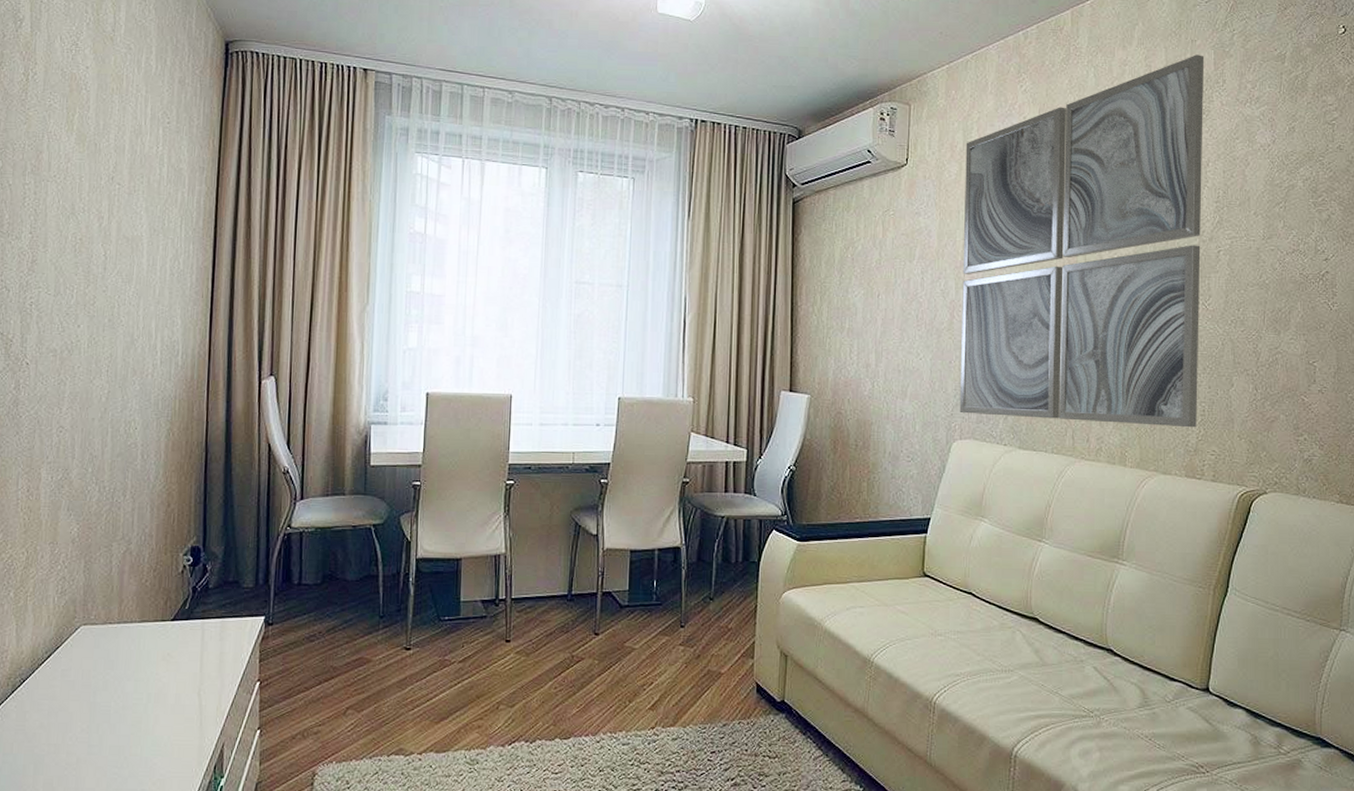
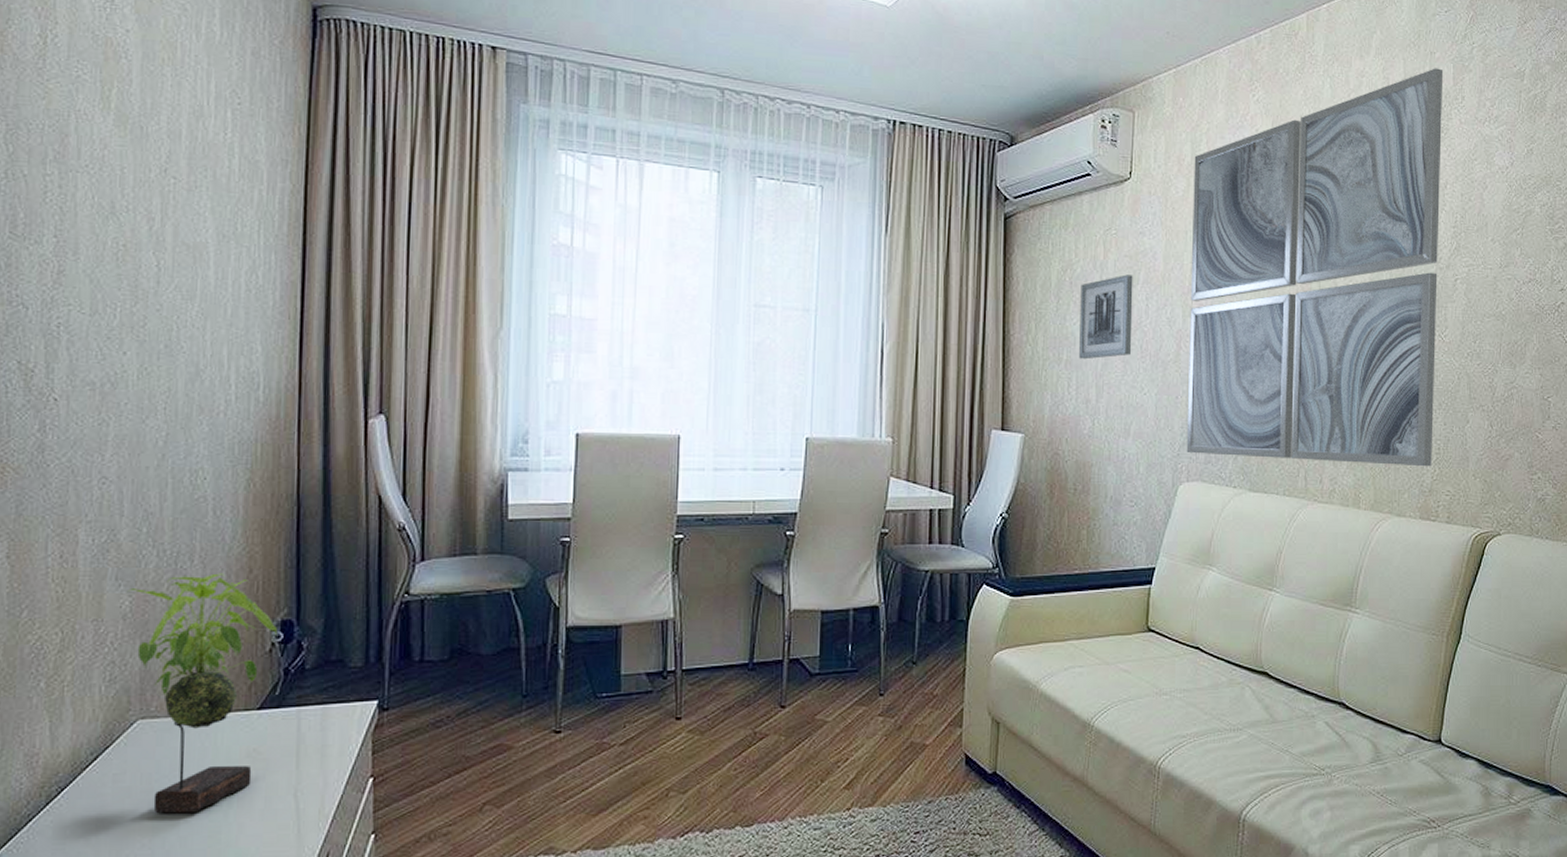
plant: none [75,506,188,705] -> present [126,573,277,814]
wall art: none [860,251,910,328] -> present [1079,274,1133,360]

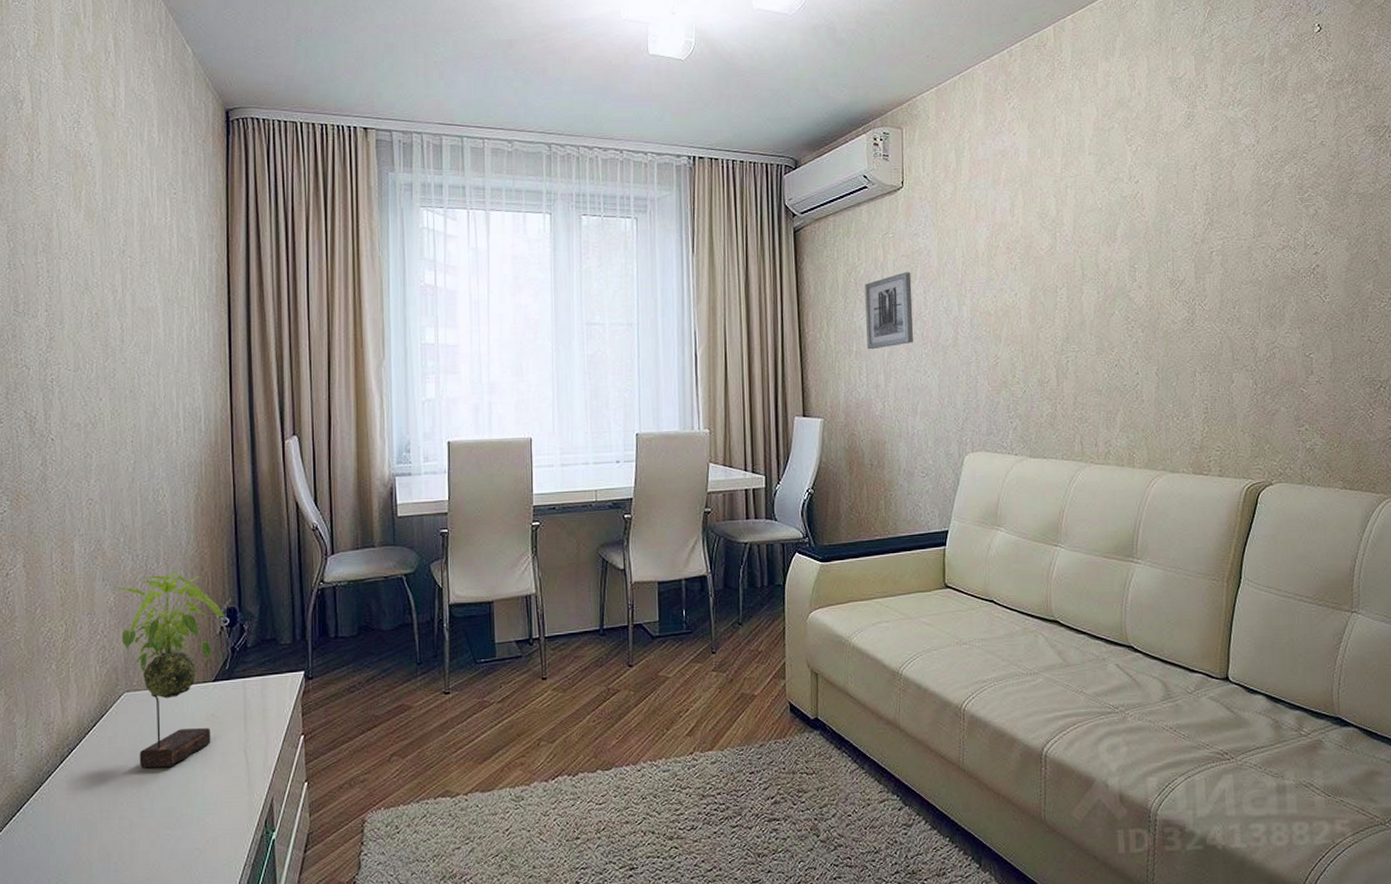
wall art: present [1186,68,1444,467] -> none [959,61,1201,427]

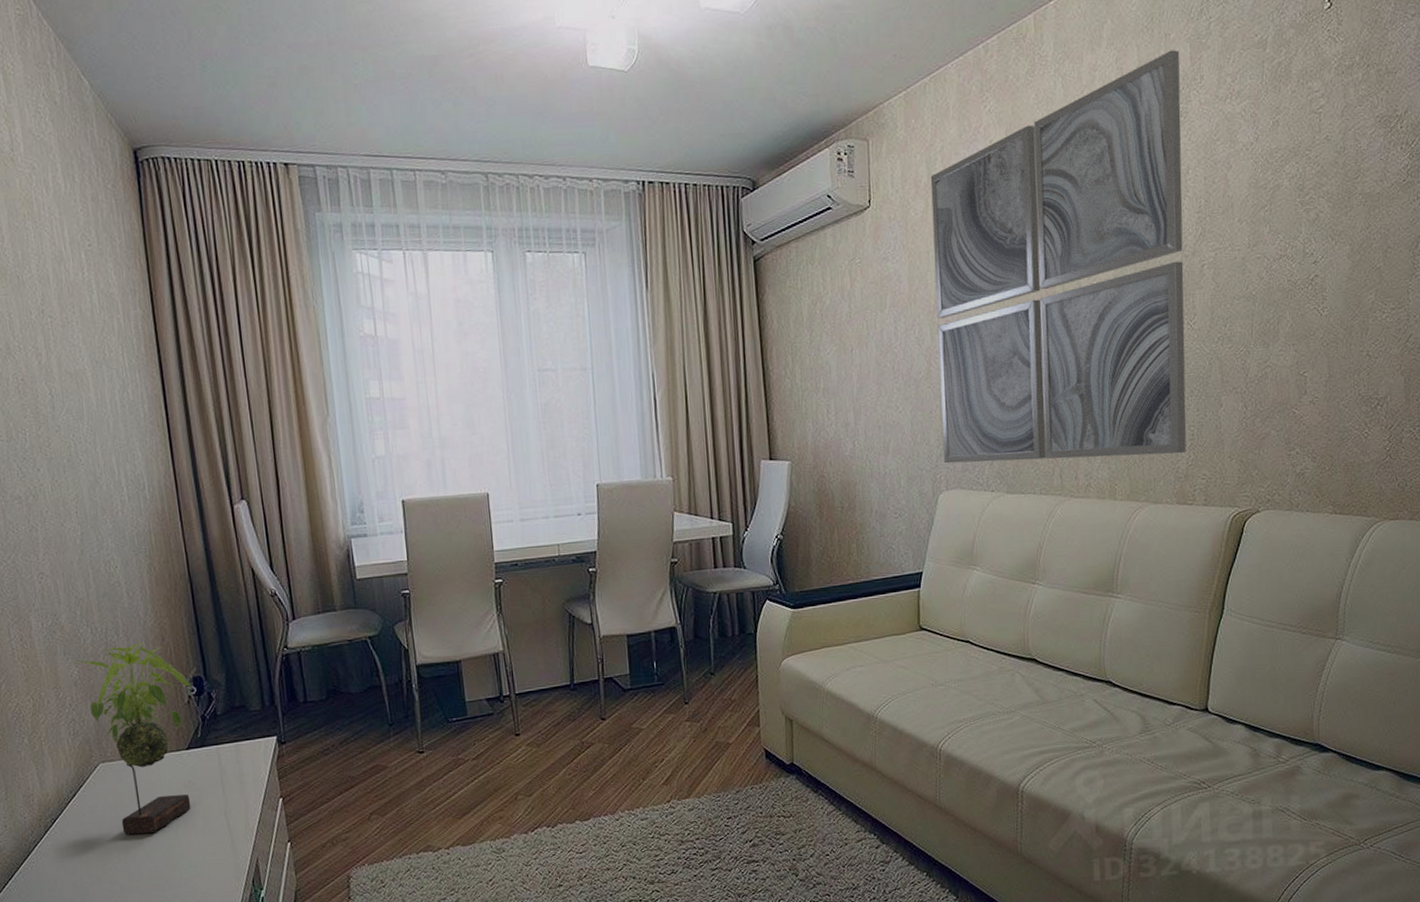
wall art: present [865,272,914,350] -> none [831,300,884,386]
wall art: none [959,61,1201,427] -> present [930,50,1187,464]

